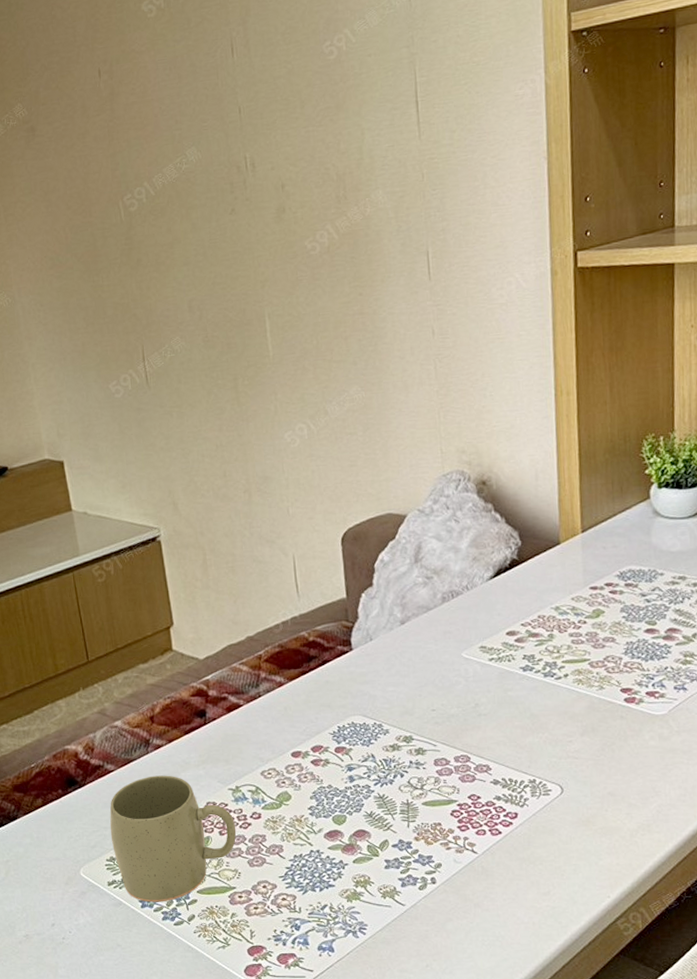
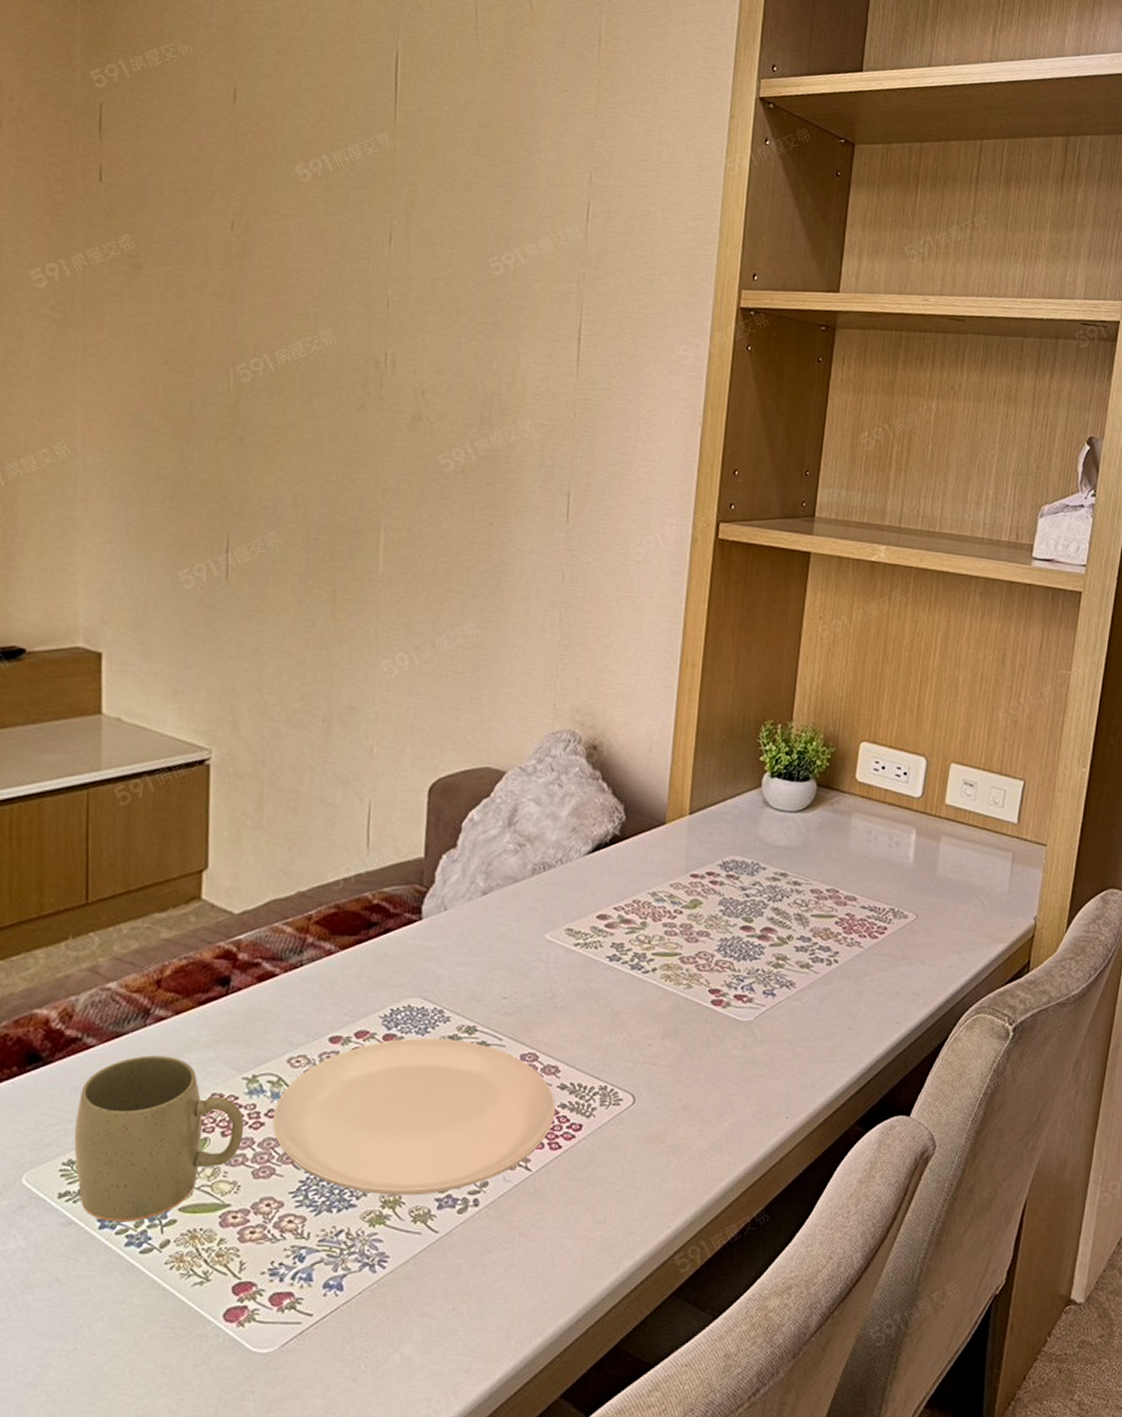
plate: none [257,748,492,877] -> present [272,1038,555,1195]

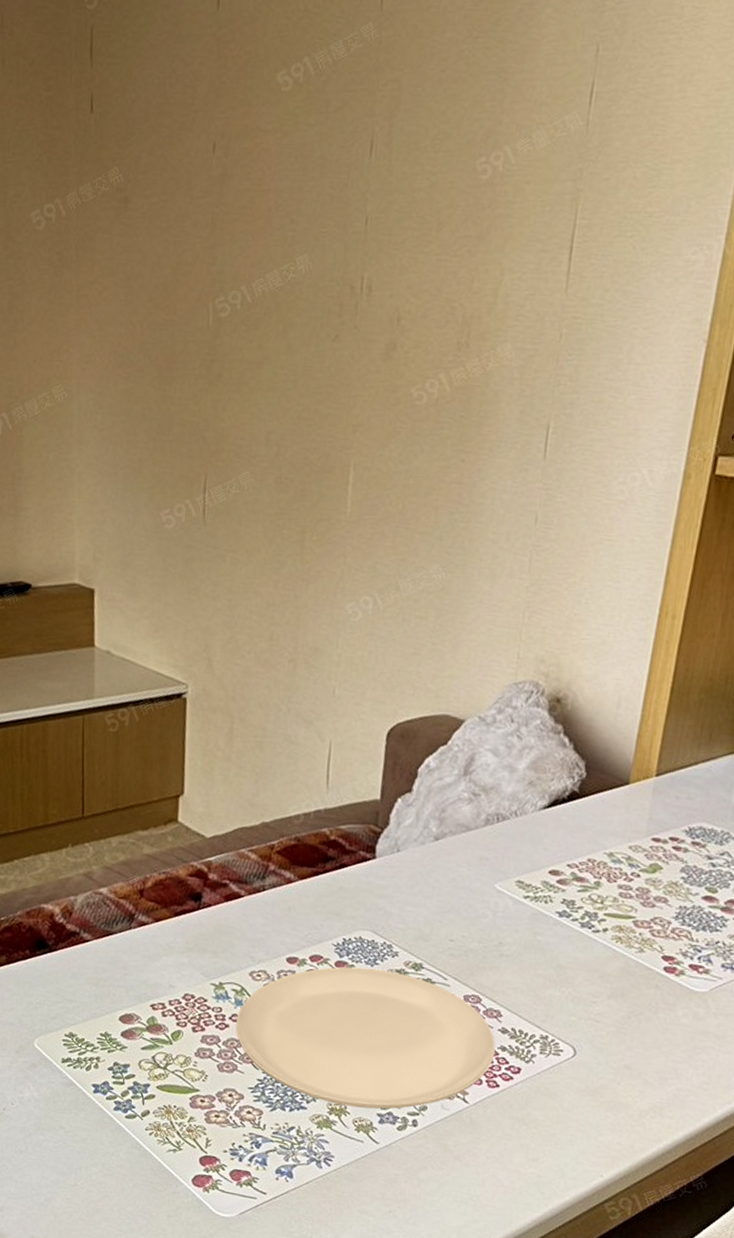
mug: present [74,1055,245,1222] -> none [73,954,212,1091]

